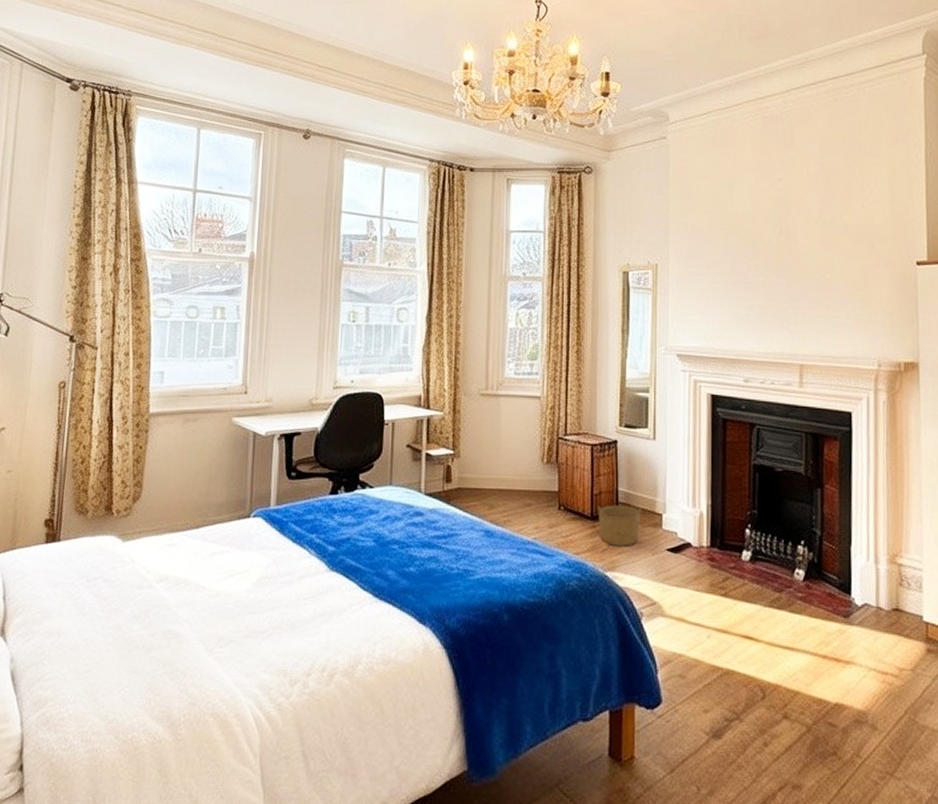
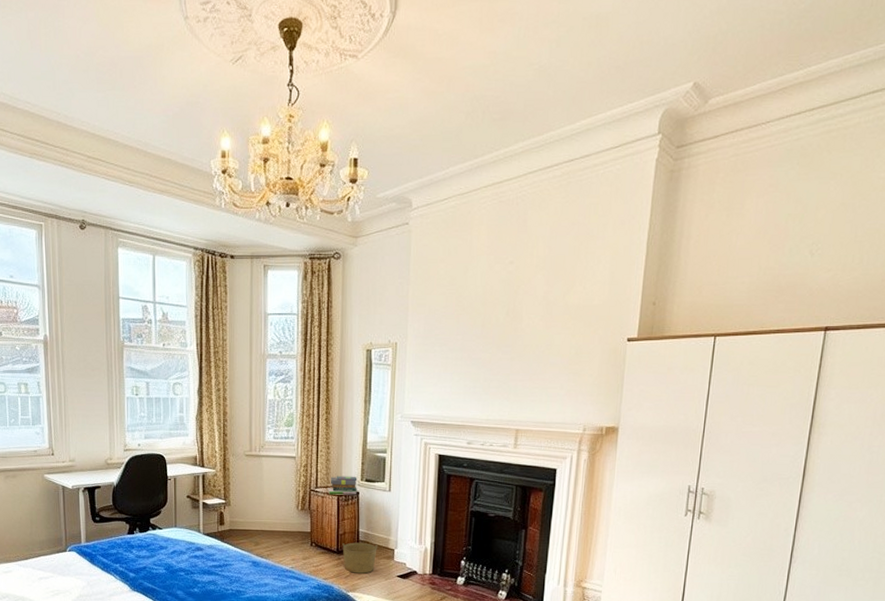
books: none [578,420,615,445] -> present [326,476,357,495]

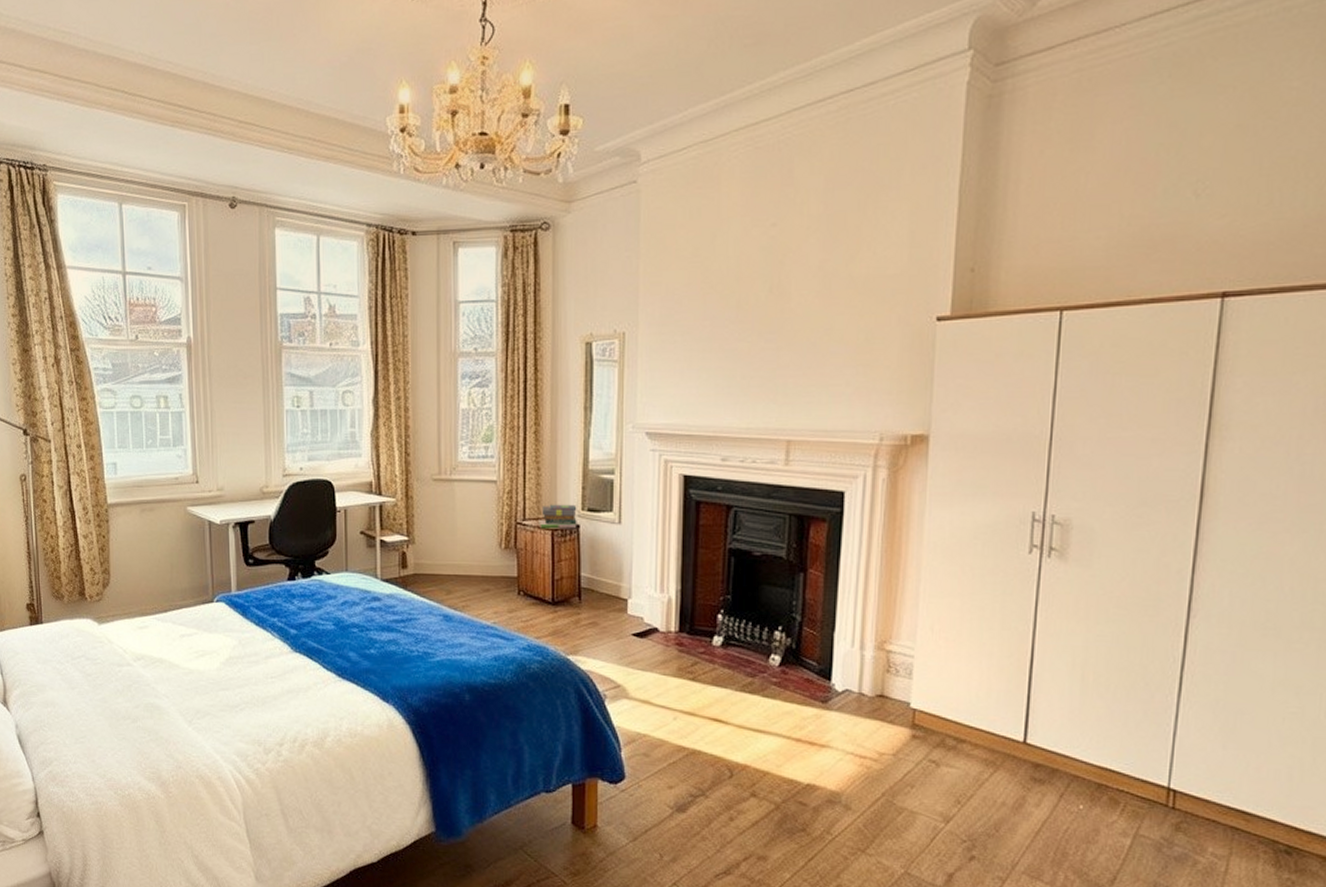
basket: present [342,542,377,574] -> none [559,590,605,631]

